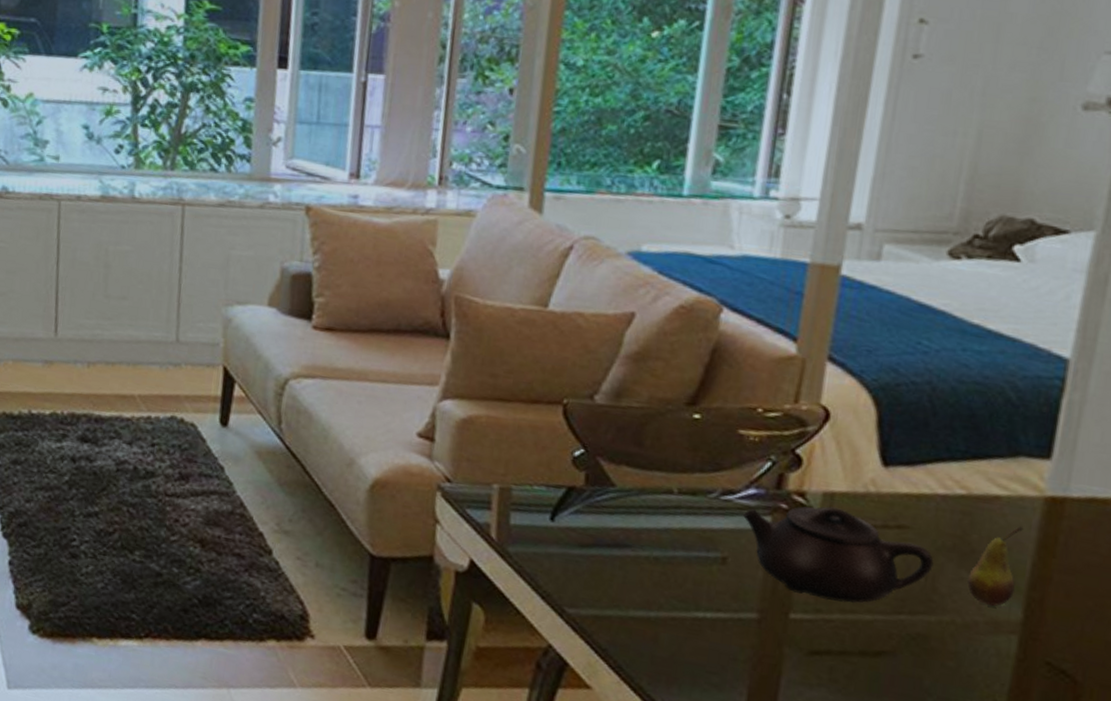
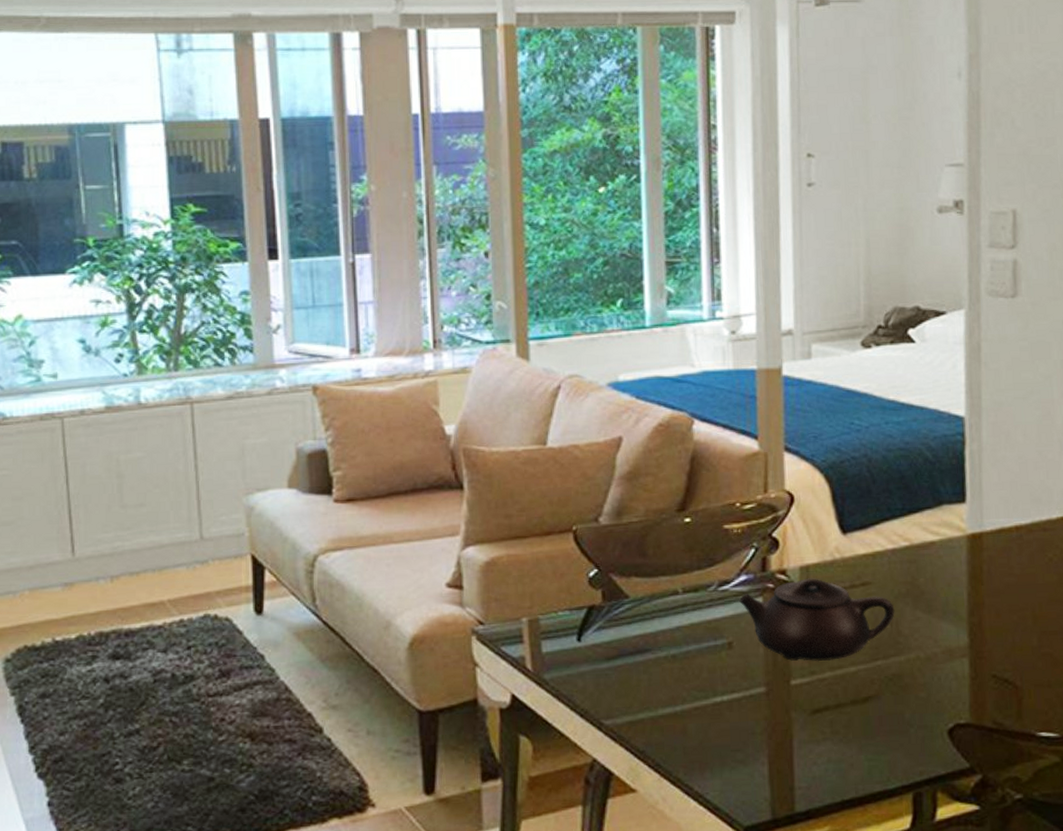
fruit: present [967,527,1024,606] -> none [923,564,959,636]

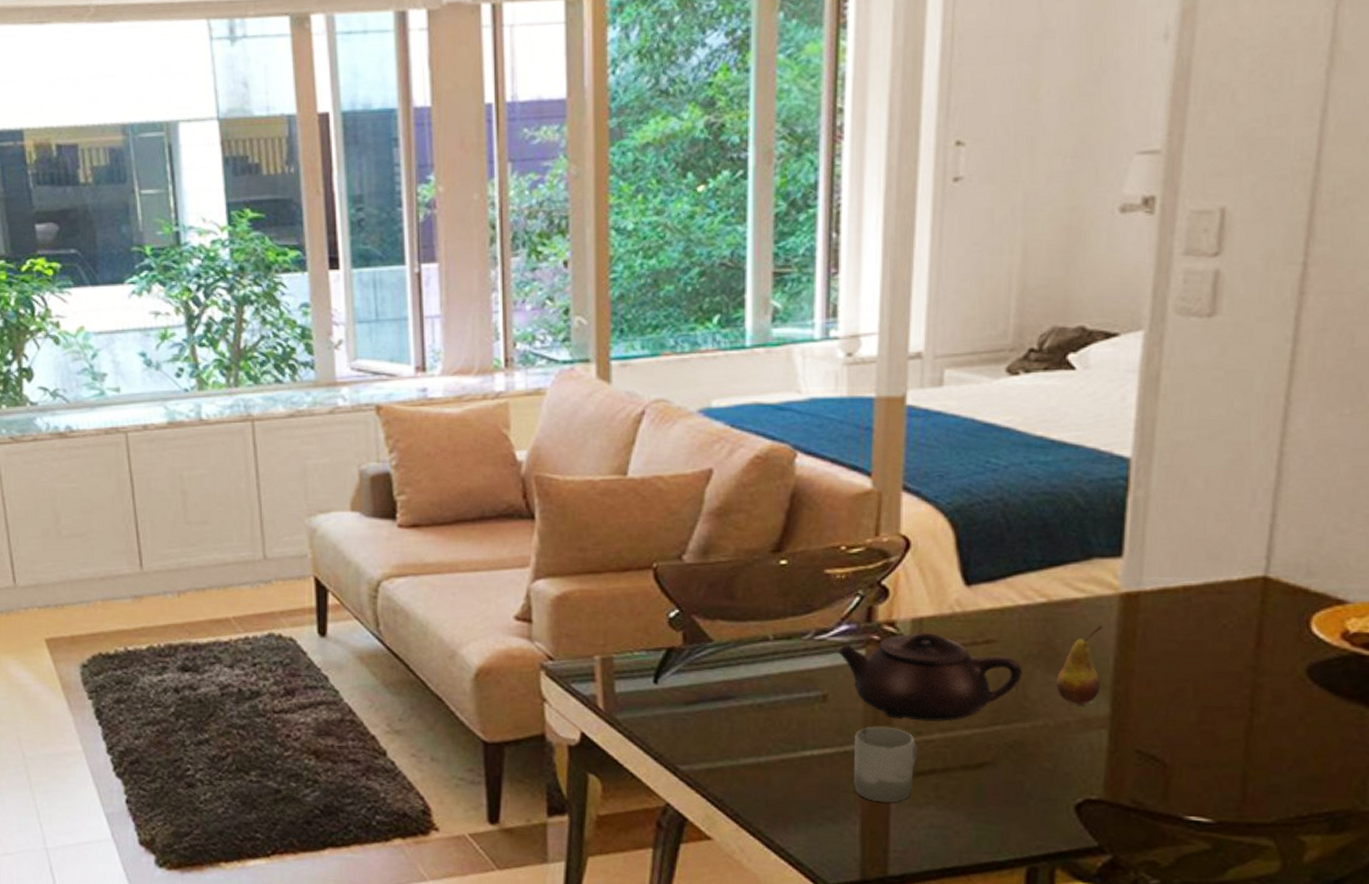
cup: none [758,668,813,742] -> present [854,726,917,803]
fruit: none [923,564,959,636] -> present [1056,626,1103,704]

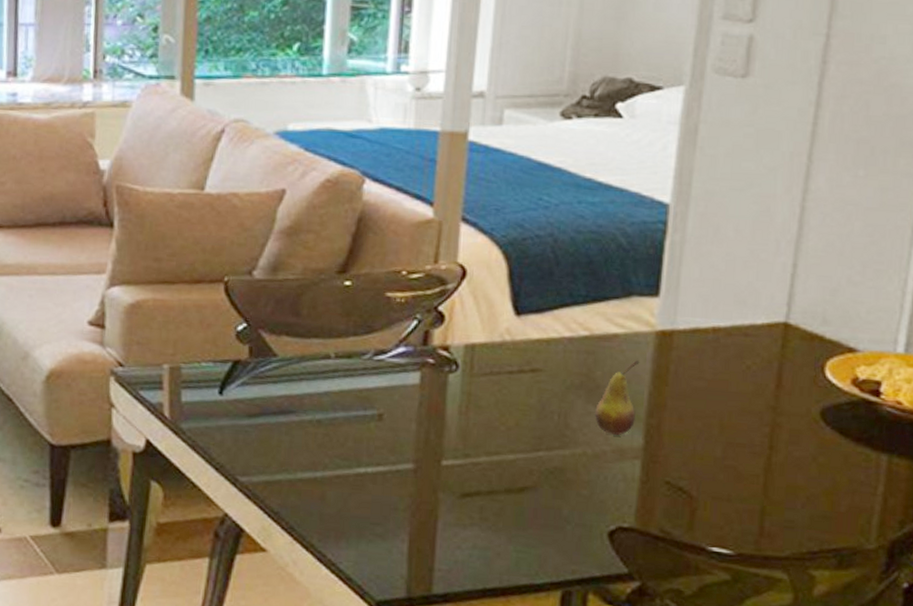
teapot: present [838,632,1023,722] -> none [395,357,565,446]
cup: present [854,726,917,803] -> none [404,446,465,523]

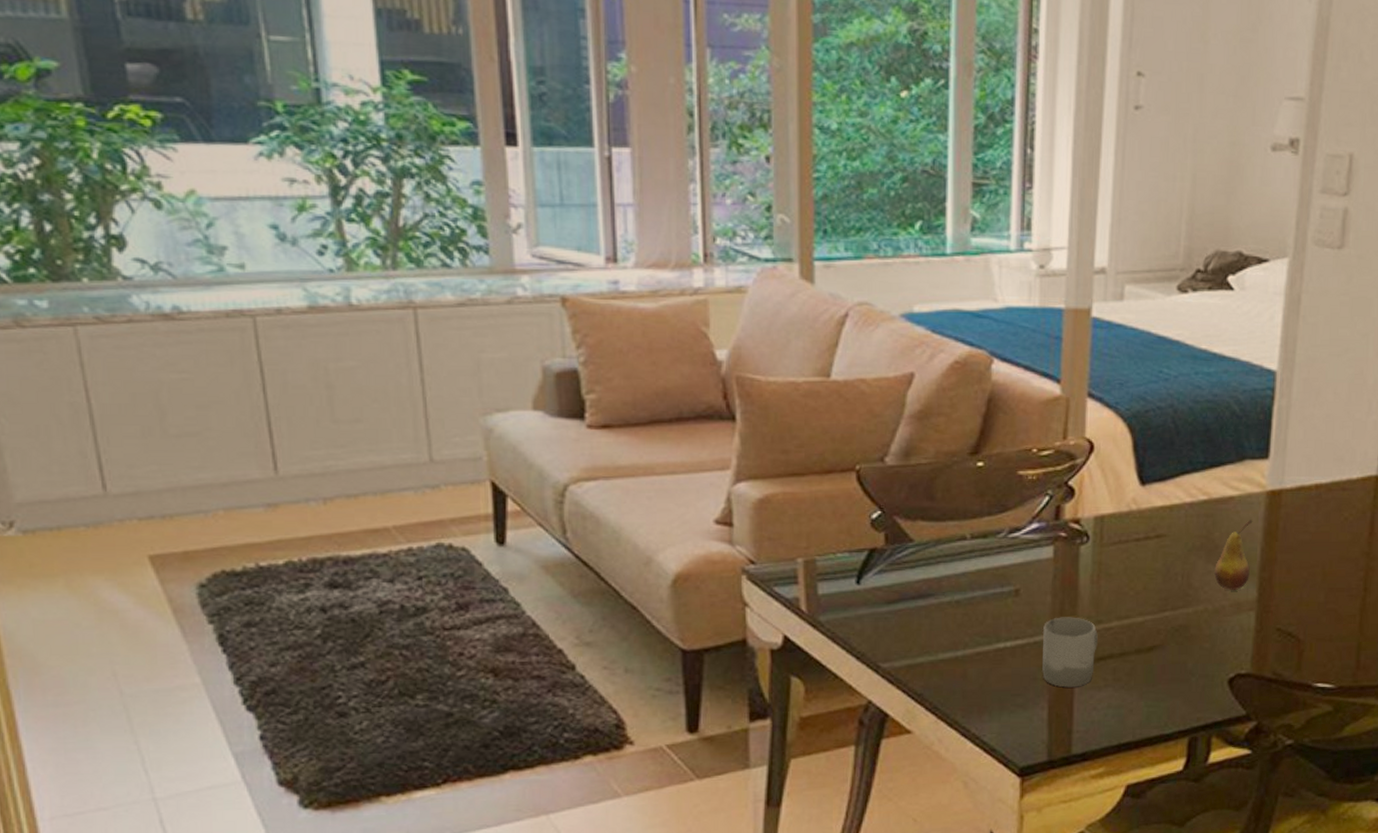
cup: none [404,446,465,523] -> present [1042,617,1098,688]

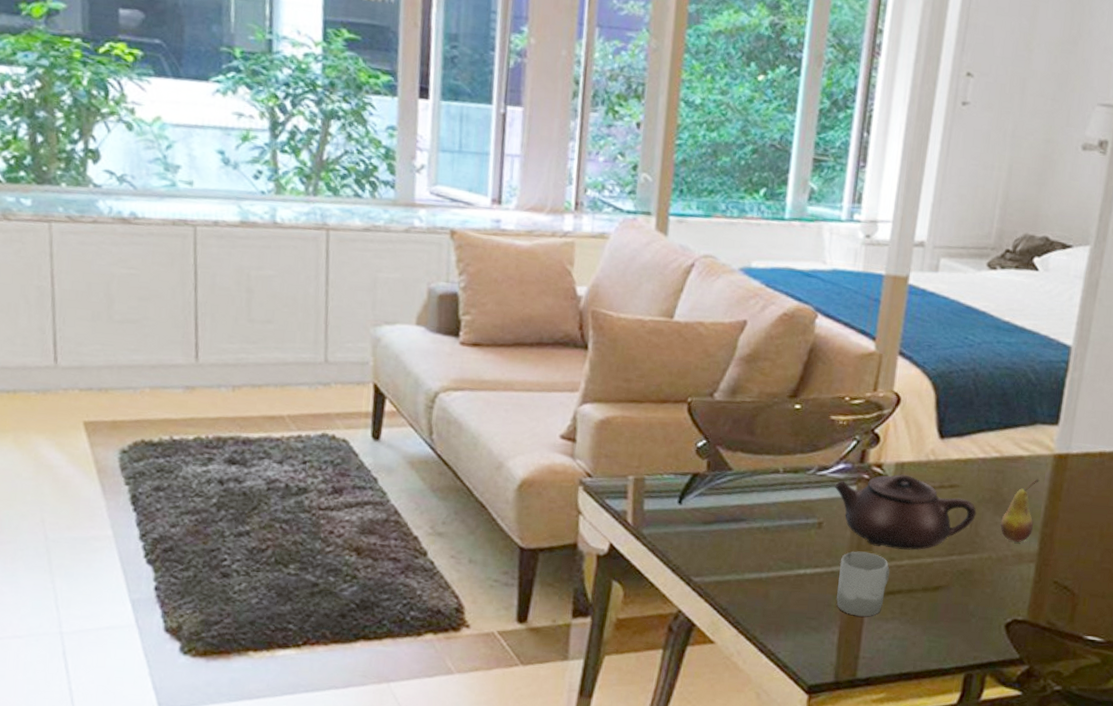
teapot: none [1030,528,1187,611] -> present [835,474,977,551]

